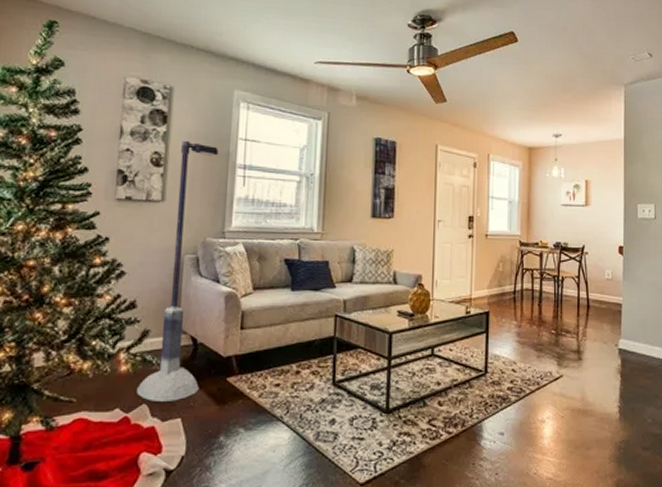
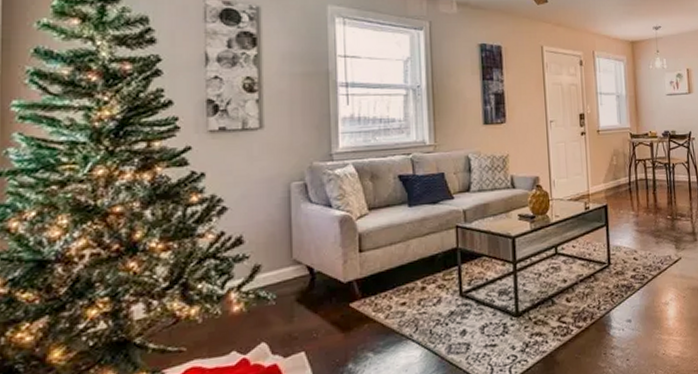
floor lamp: present [137,140,218,401] -> none [253,62,321,339]

